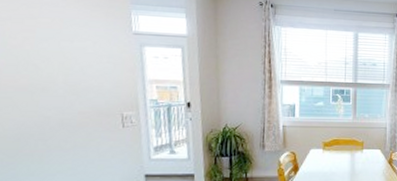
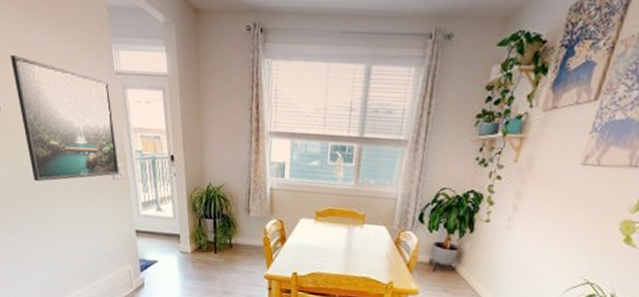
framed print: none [11,15,131,135] -> present [10,55,120,182]

